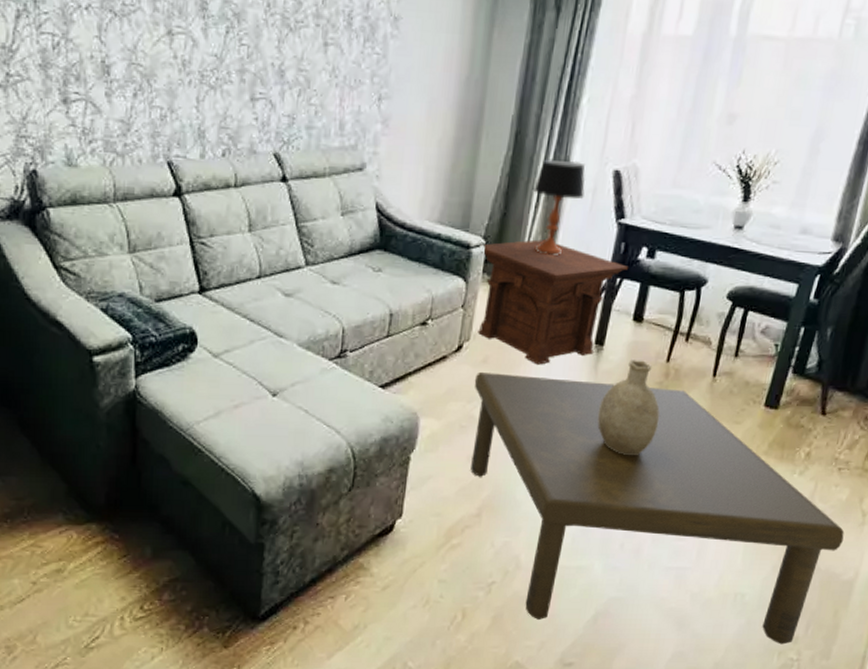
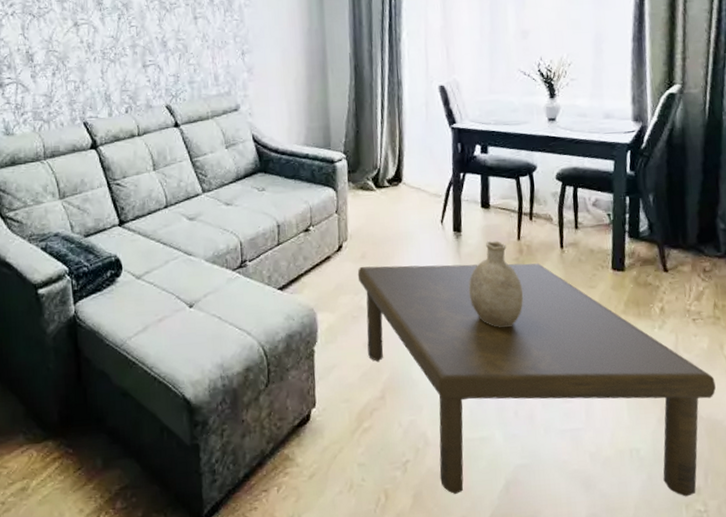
side table: present [478,239,629,365] -> none [342,149,469,255]
table lamp: present [533,159,586,255] -> none [377,82,419,161]

